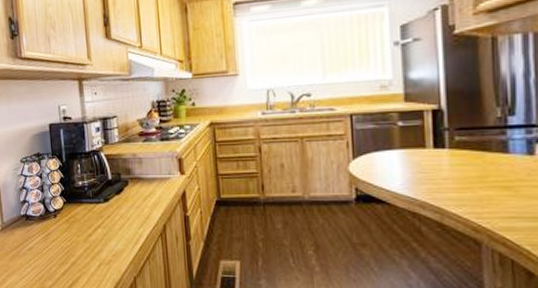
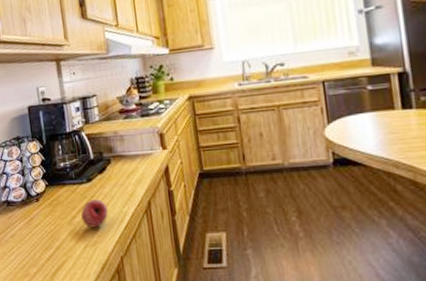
fruit: none [96,219,123,247] -> present [80,199,108,228]

